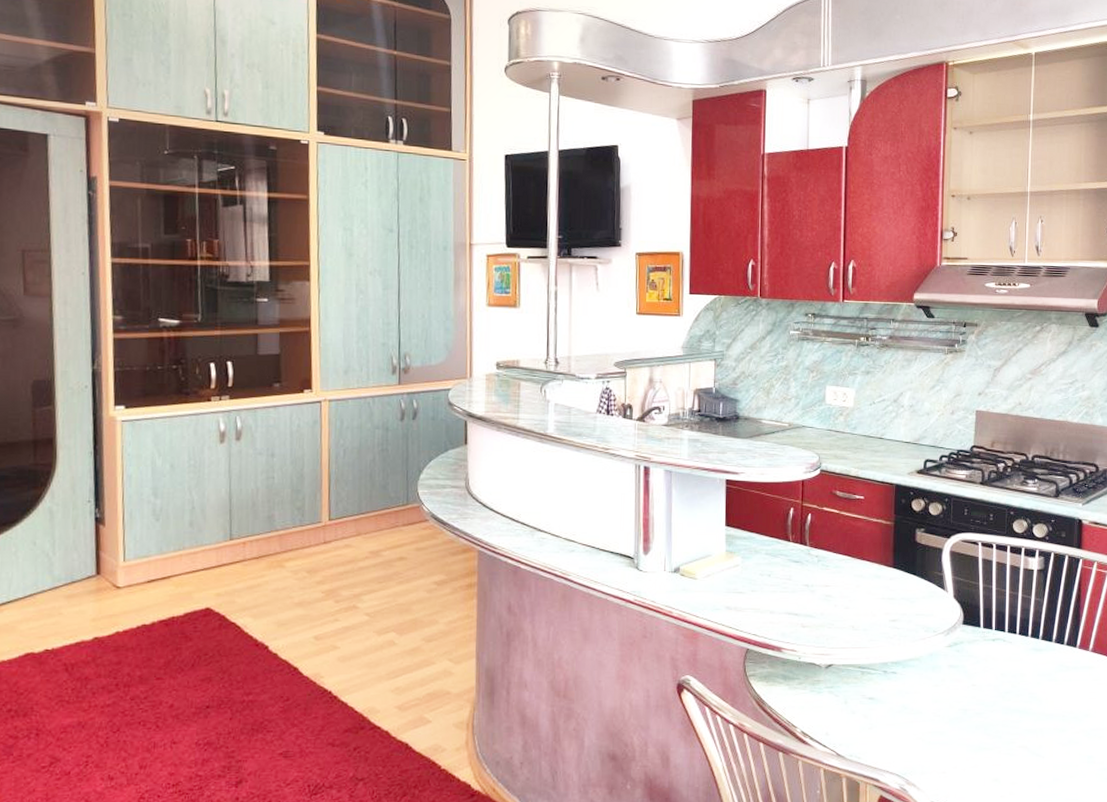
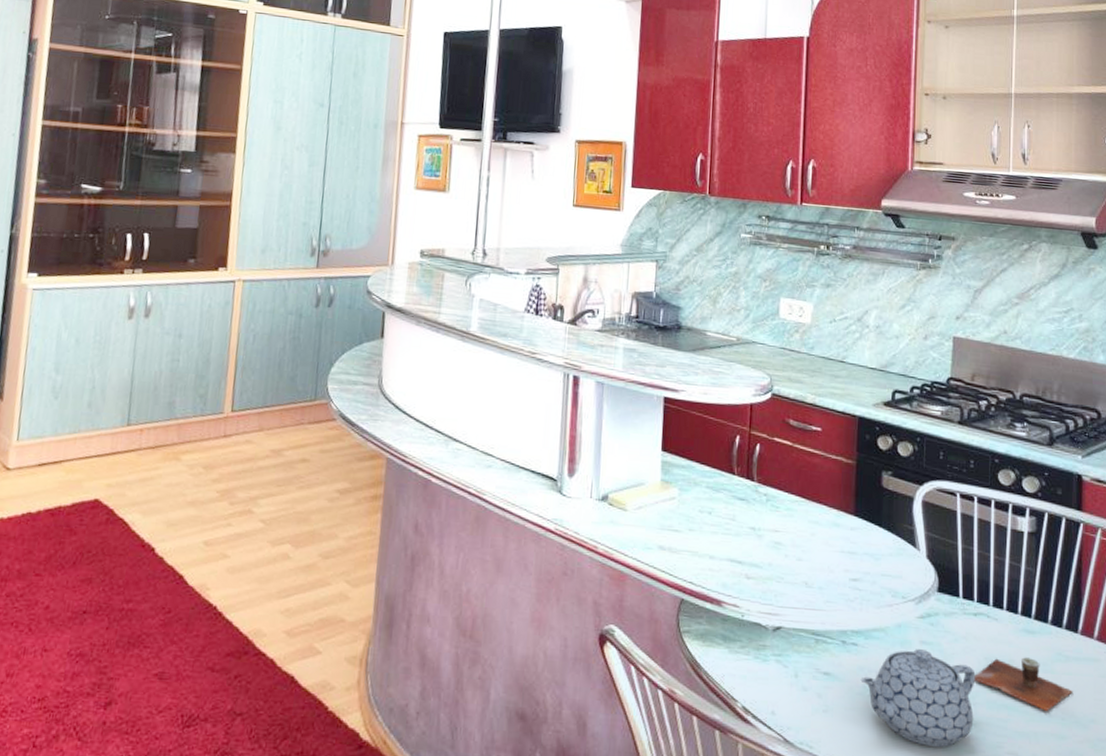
teapot: none [899,672,994,748] -> present [860,649,976,747]
cup: none [992,670,1072,711] -> present [974,657,1074,711]

